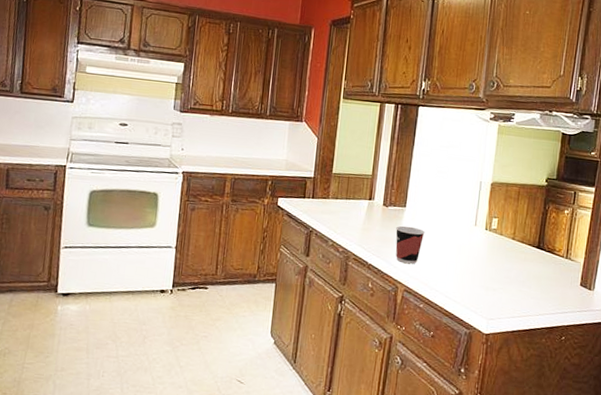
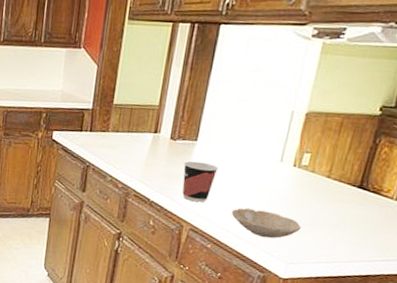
bowl: none [439,268,496,297] -> present [232,208,301,239]

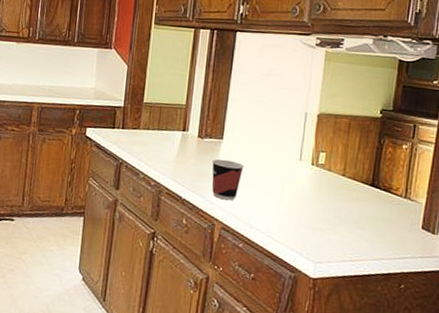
bowl: present [232,208,301,239] -> none [260,206,324,237]

